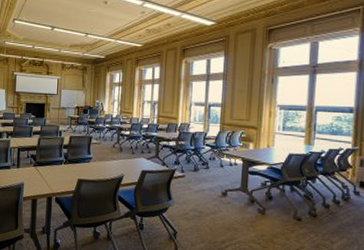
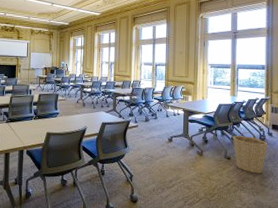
basket: none [305,189,353,241] -> present [233,132,268,174]

